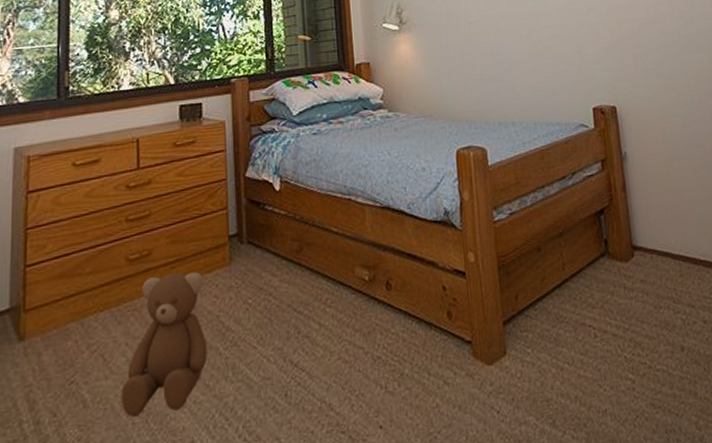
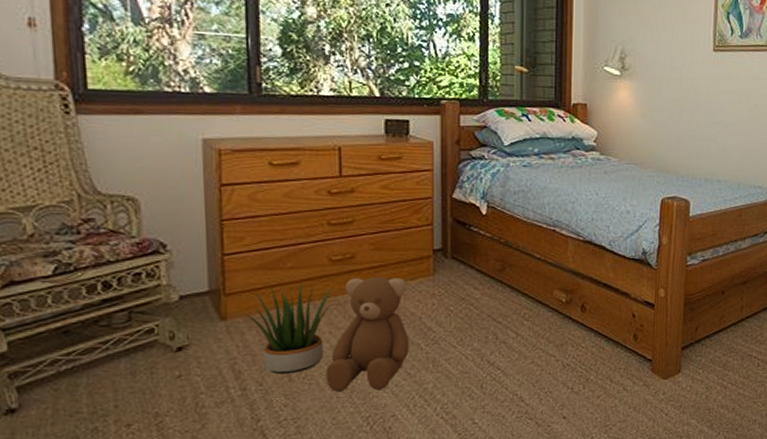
potted plant: none [43,287,130,401] -> present [246,281,333,375]

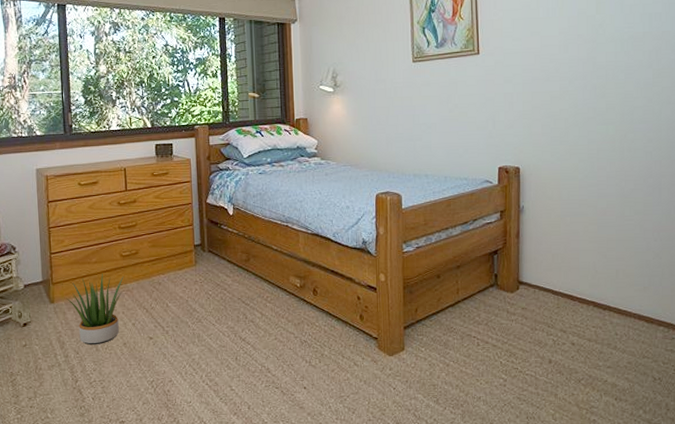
teddy bear: present [325,277,409,391] -> none [121,268,180,360]

